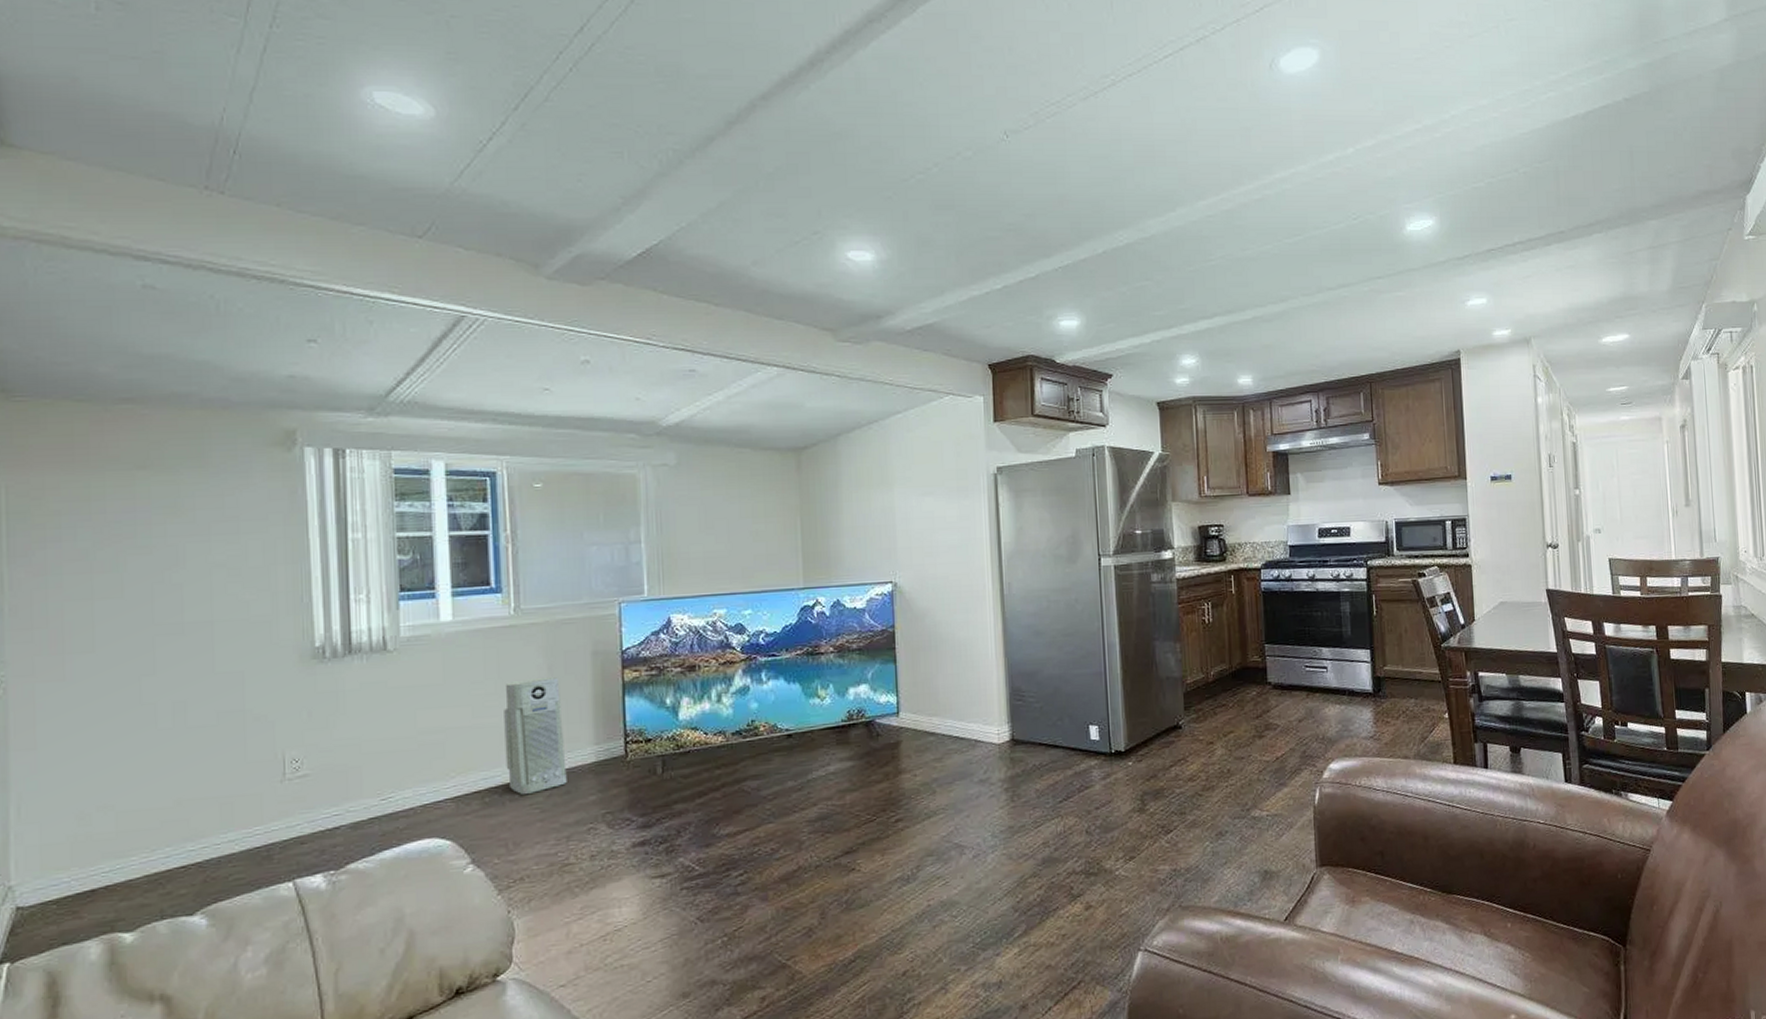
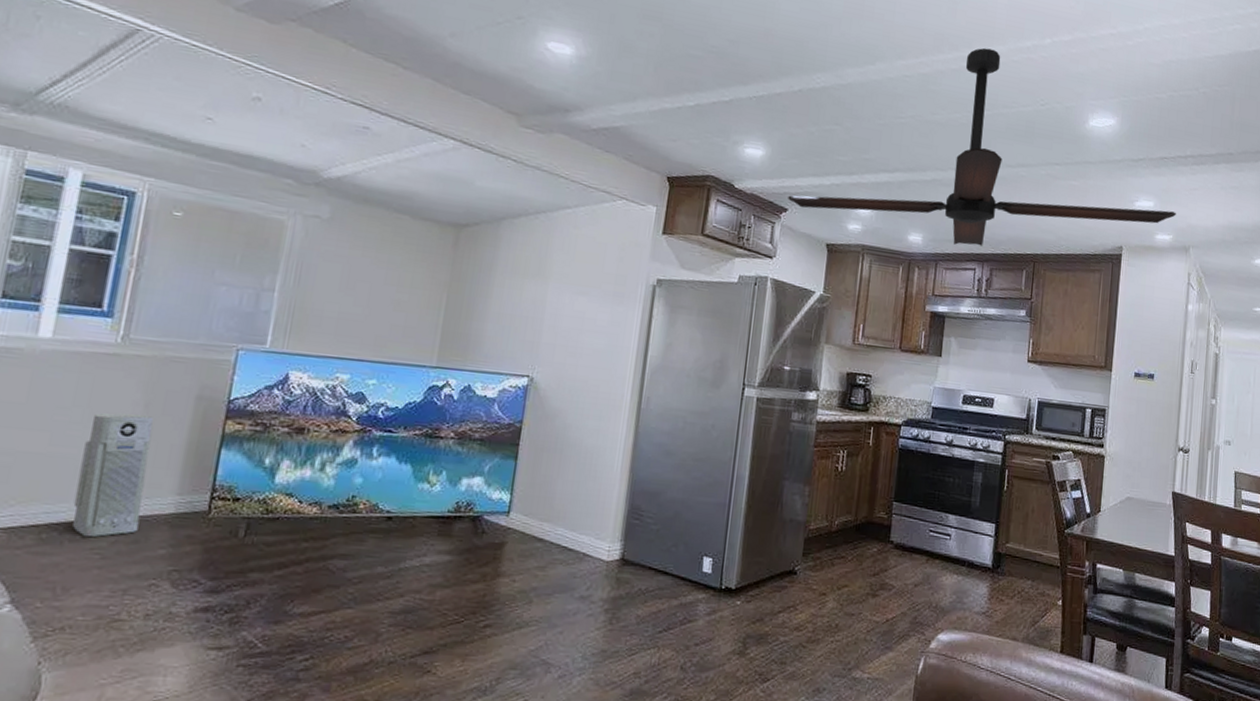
ceiling fan: none [1111,171,1512,380] -> present [788,47,1176,246]

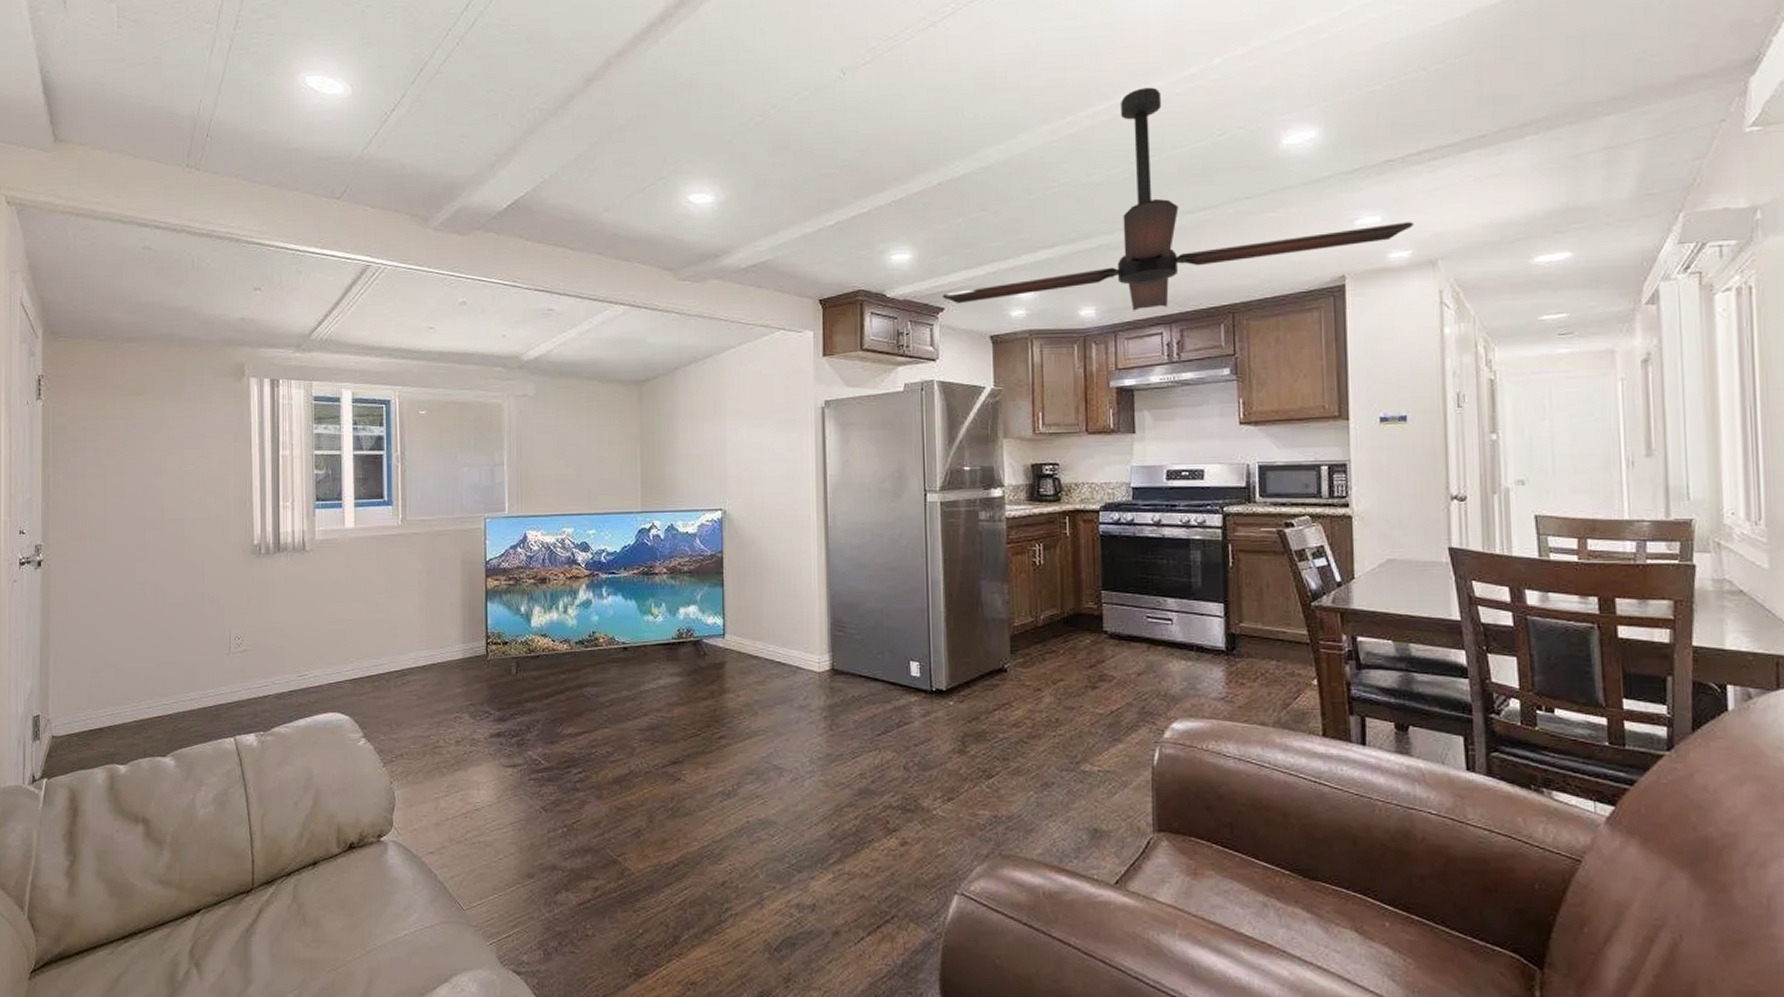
air purifier: present [73,413,154,537] -> none [391,582,439,683]

